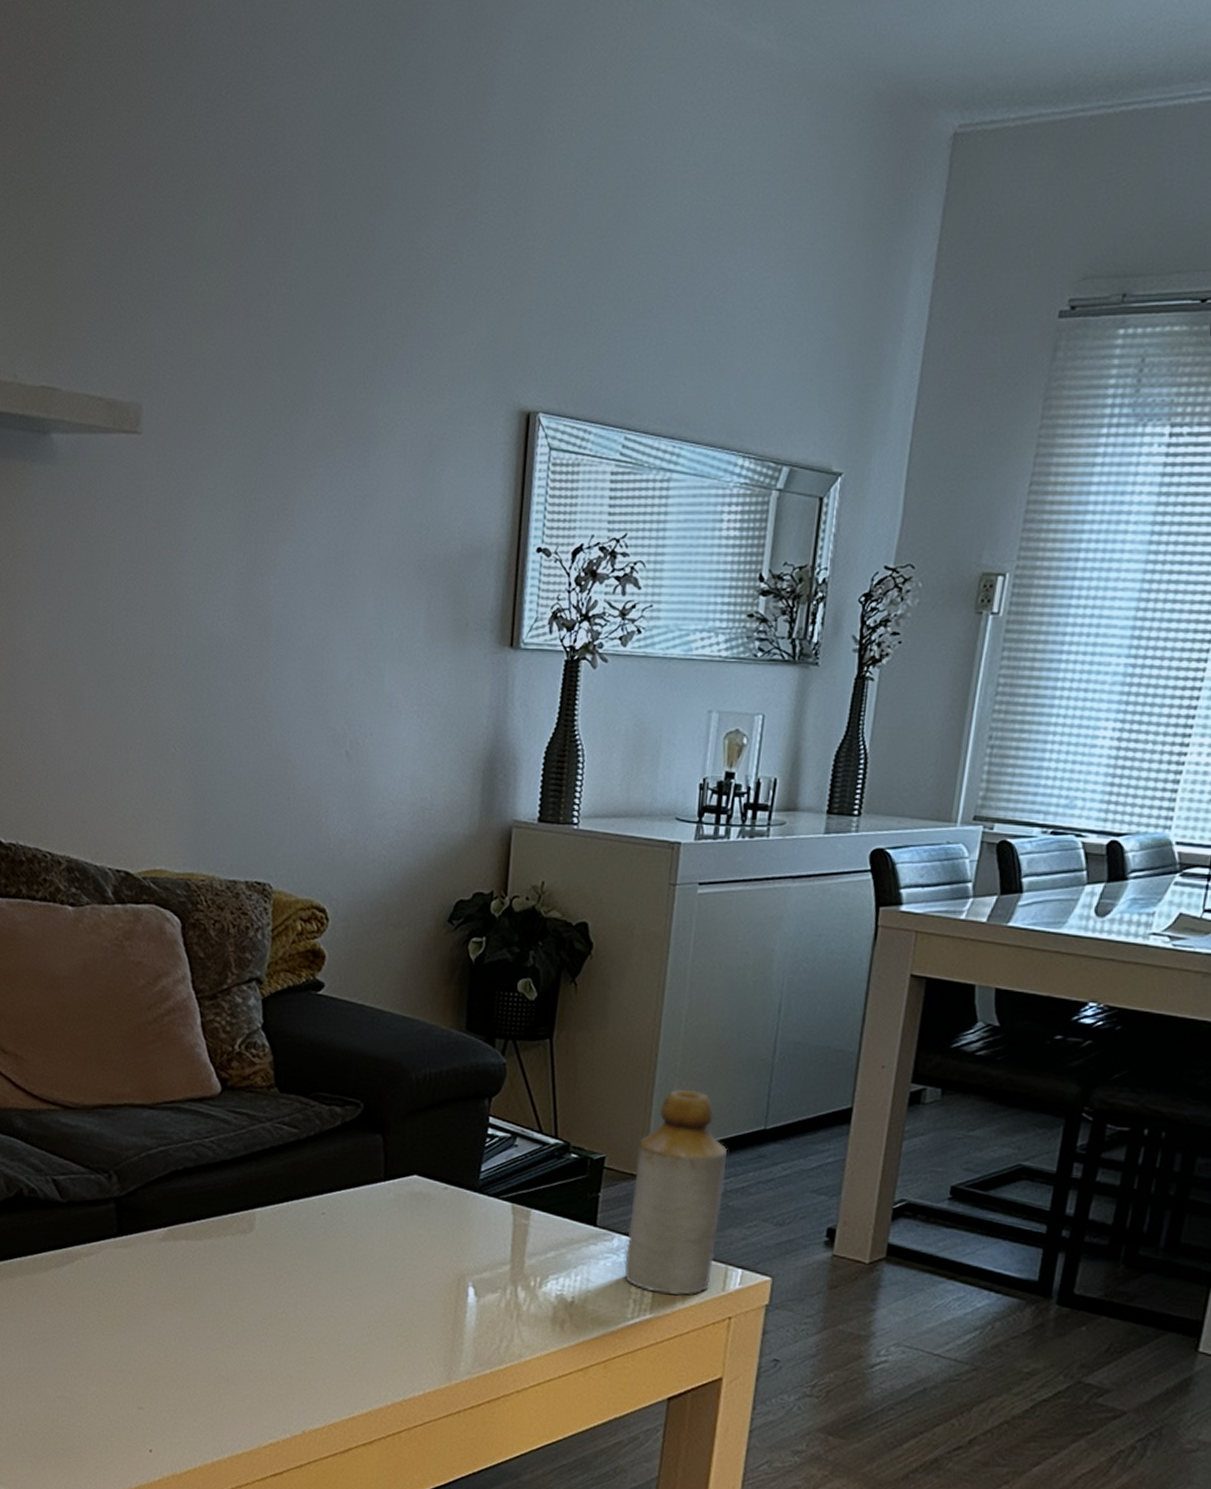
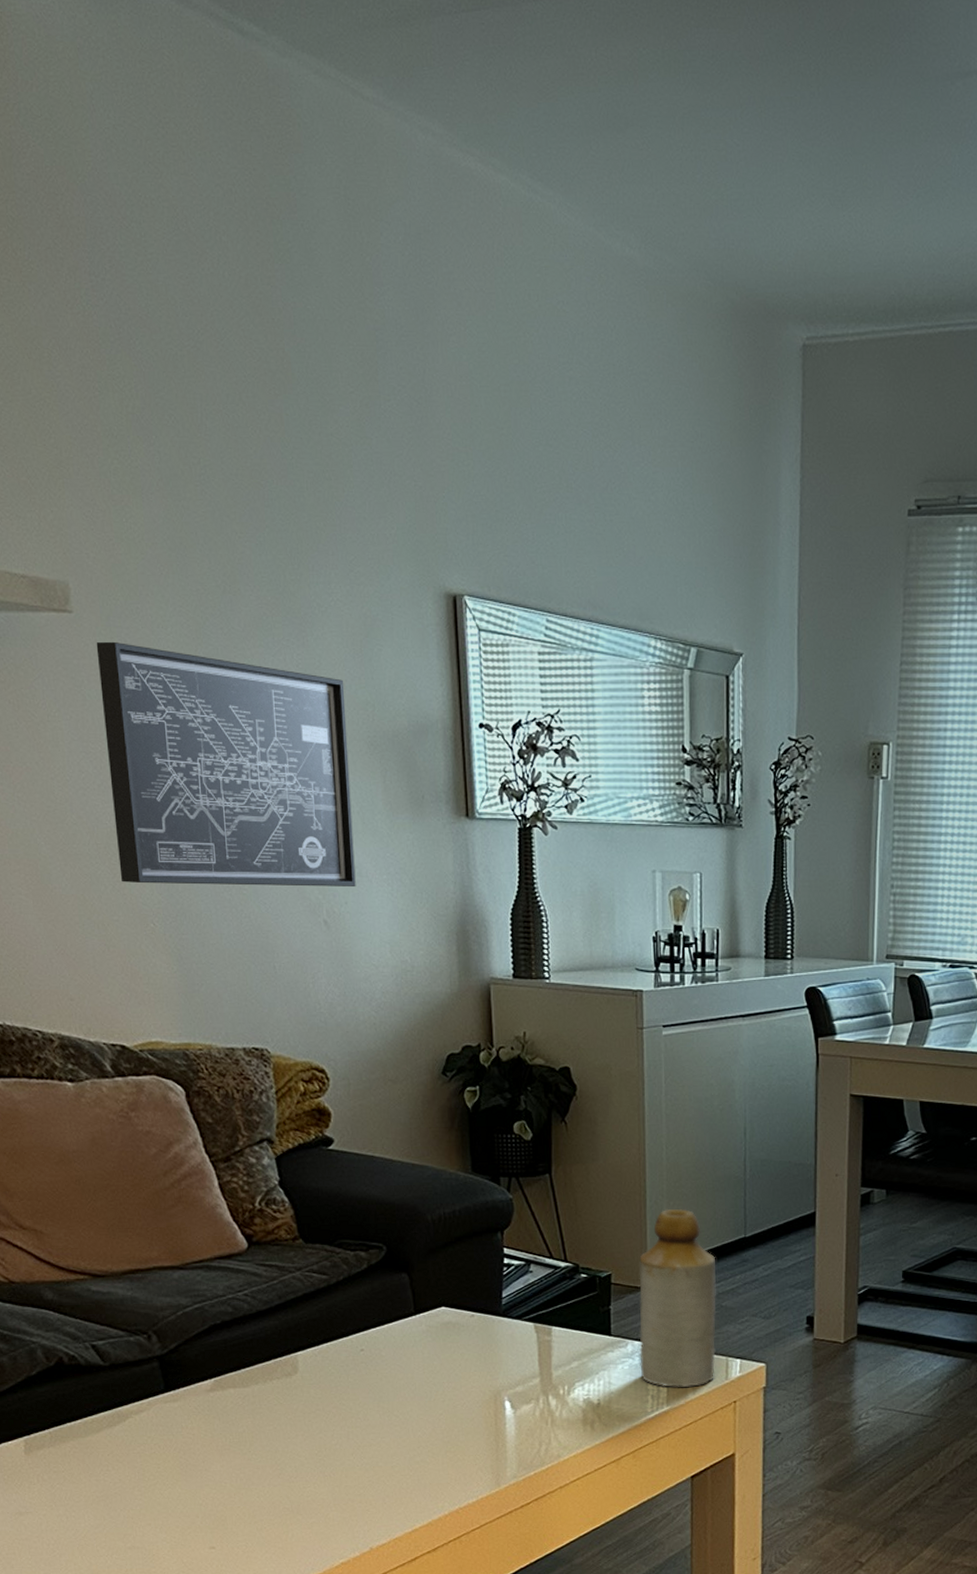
wall art: none [149,462,401,717] -> present [96,641,356,887]

